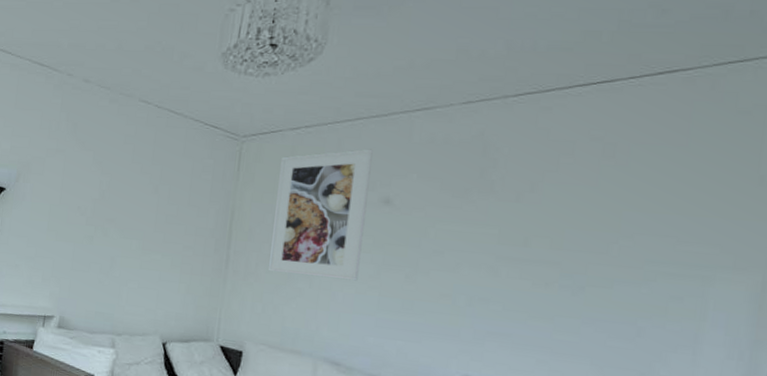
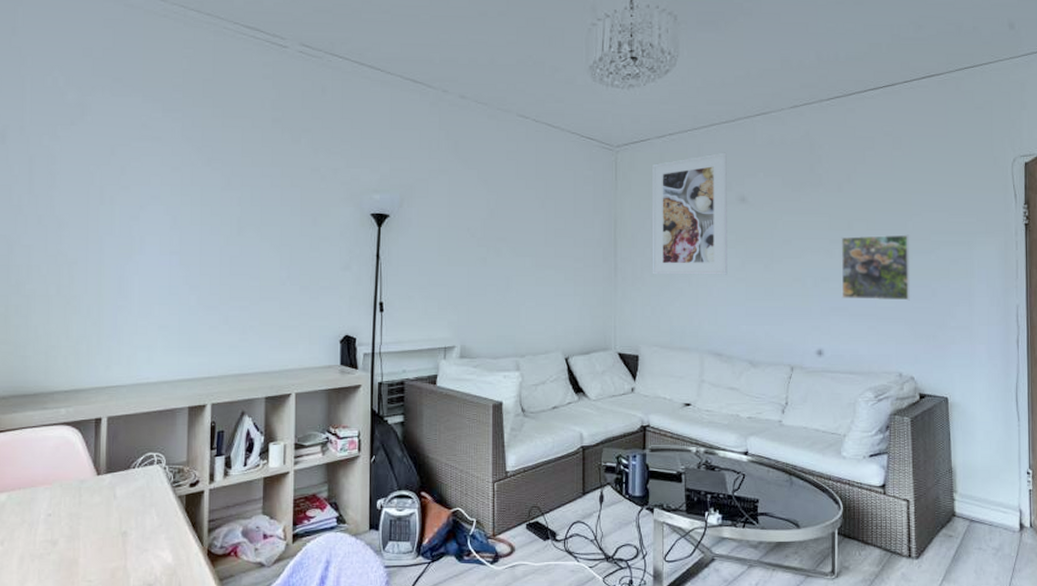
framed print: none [504,254,611,338] -> present [841,234,910,301]

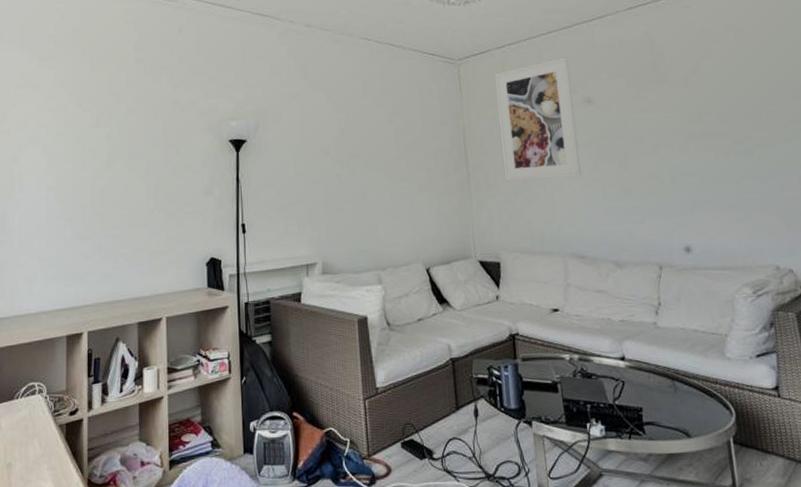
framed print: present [841,234,910,301] -> none [694,124,776,192]

